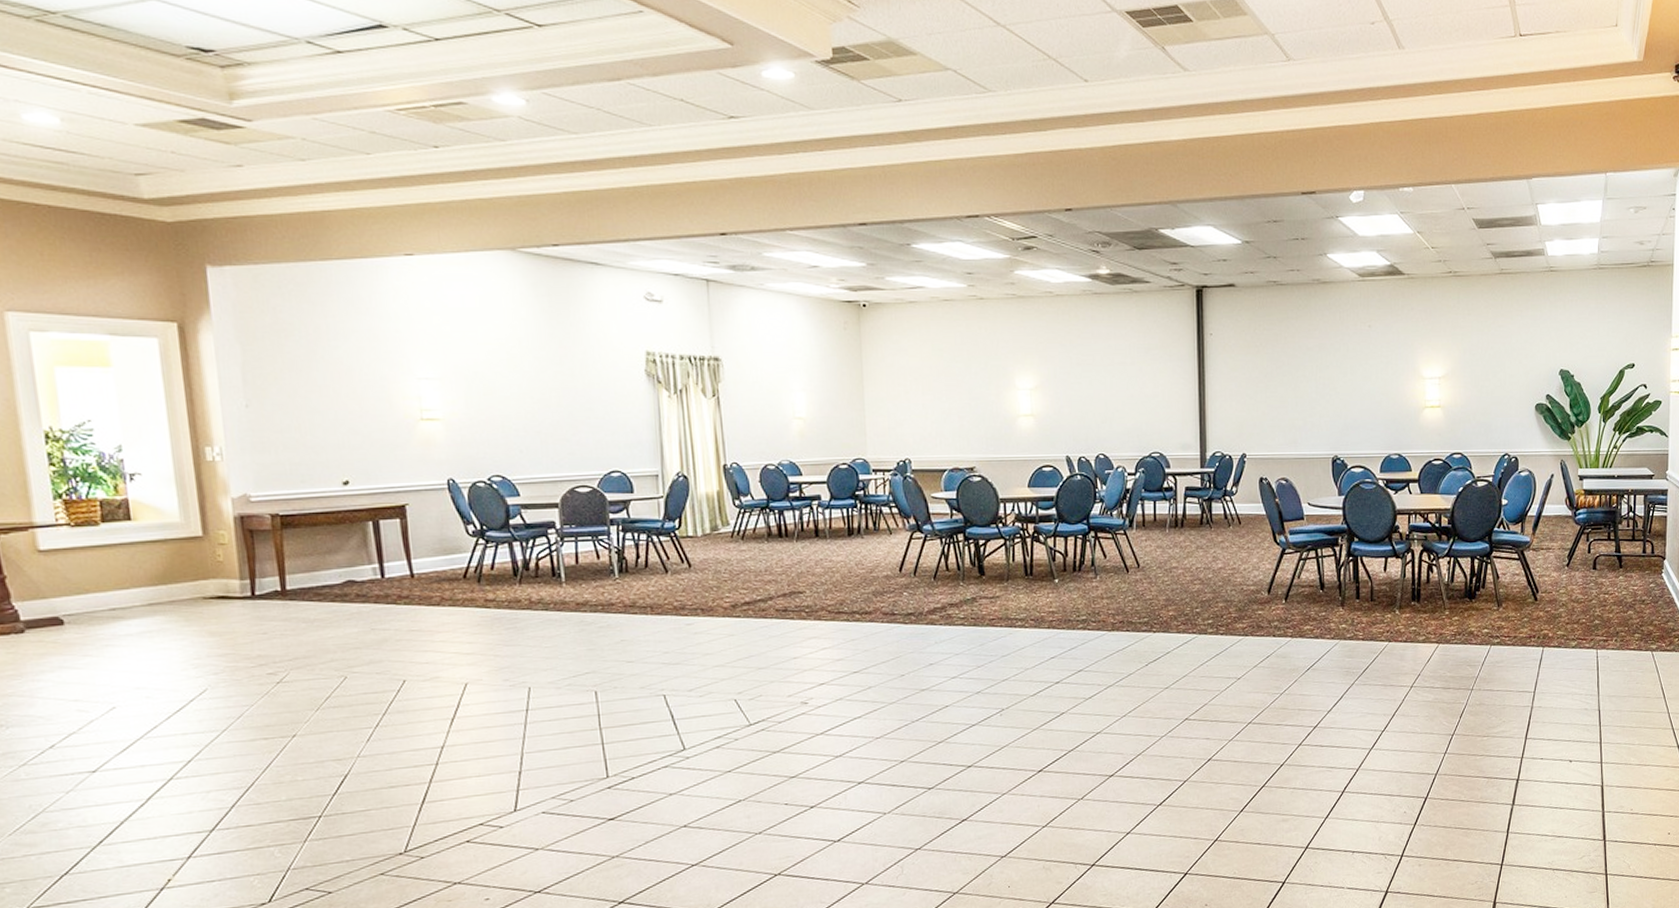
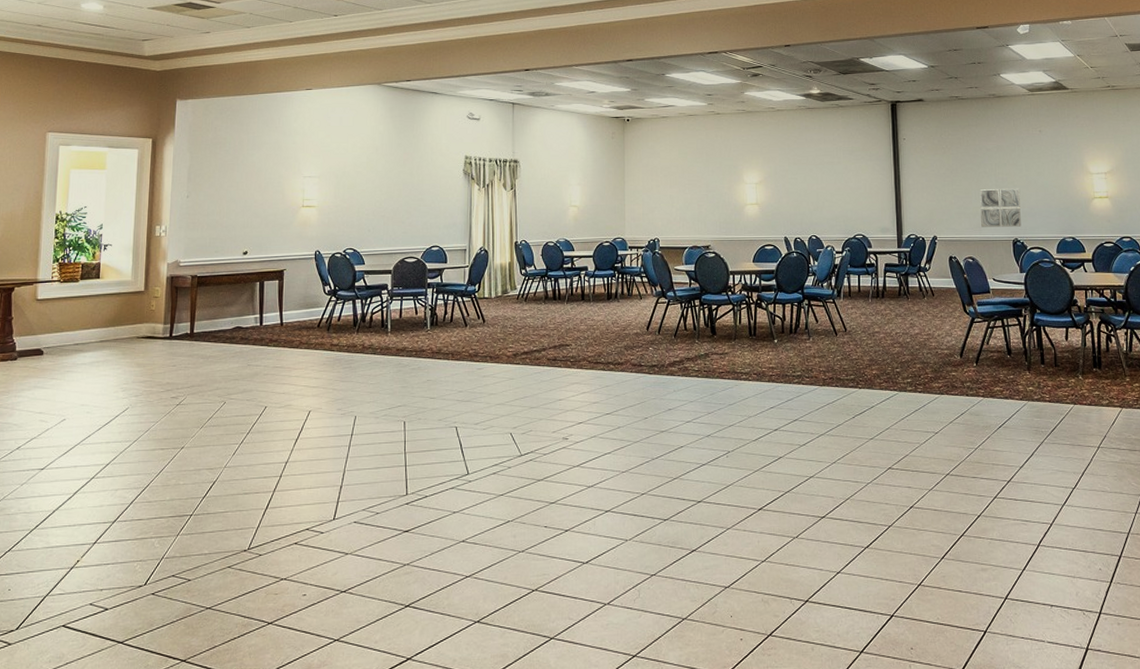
wall art: none [1297,395,1342,443] -> present [979,188,1021,227]

